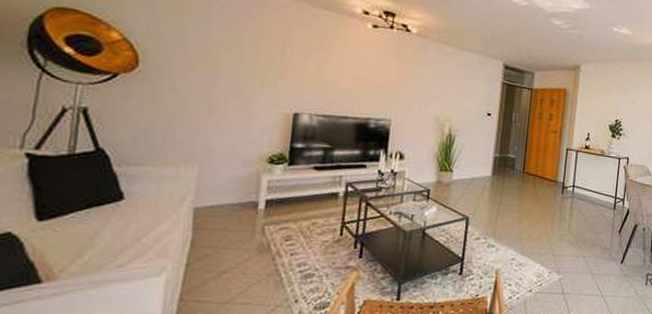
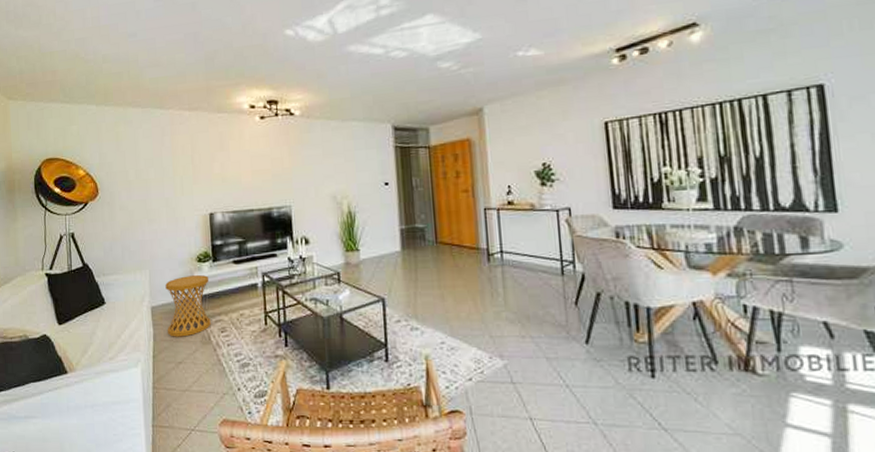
side table: none [211,177,281,244] -> present [165,275,211,337]

